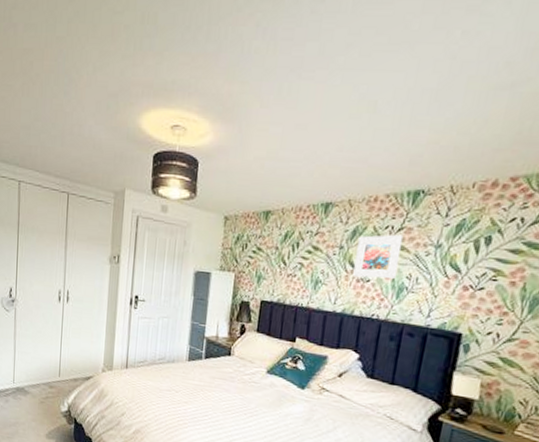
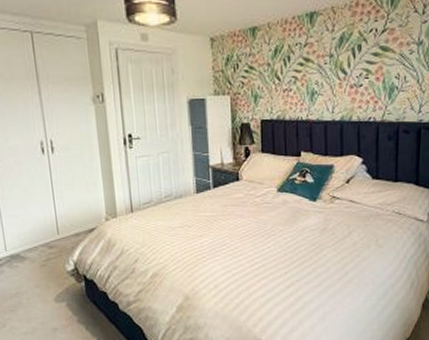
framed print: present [353,234,403,279] -> none [346,36,388,82]

